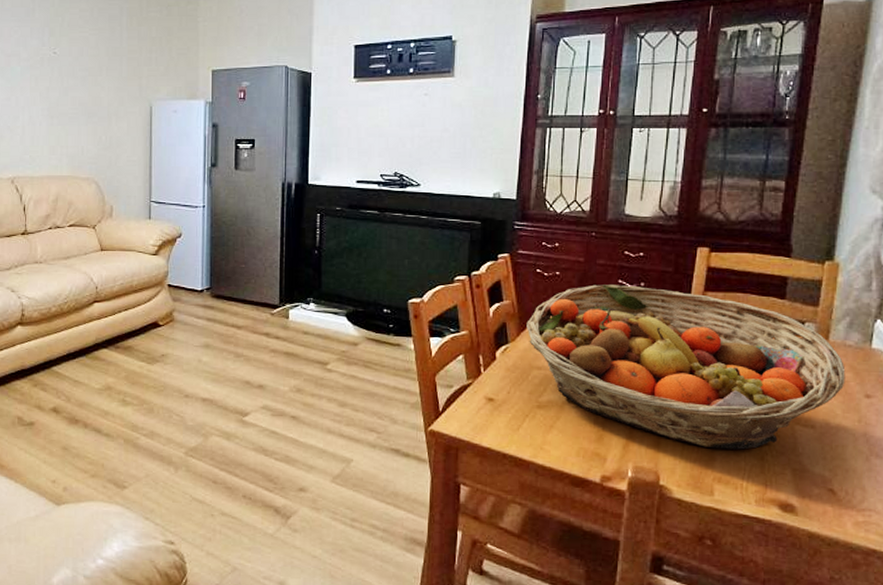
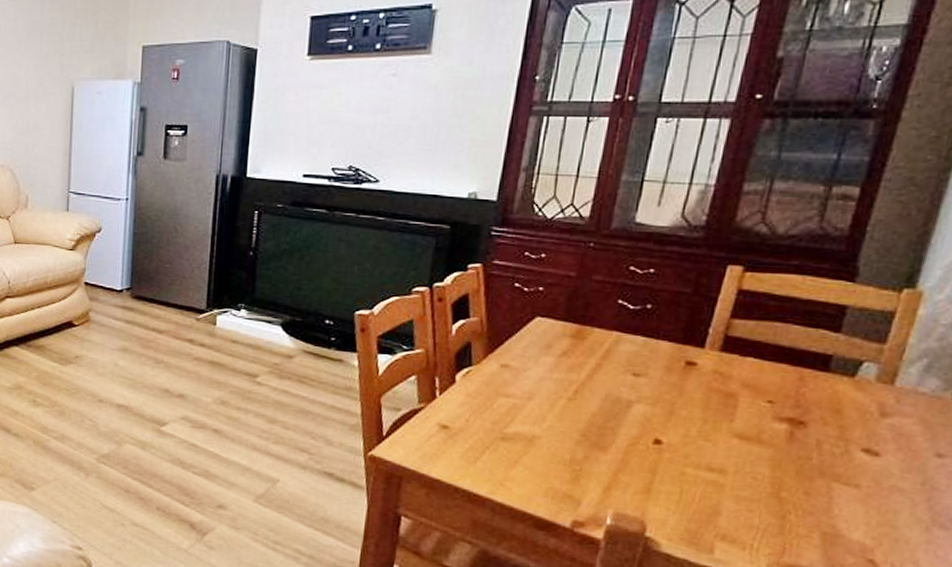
fruit basket: present [526,284,846,450] -> none [496,304,913,506]

